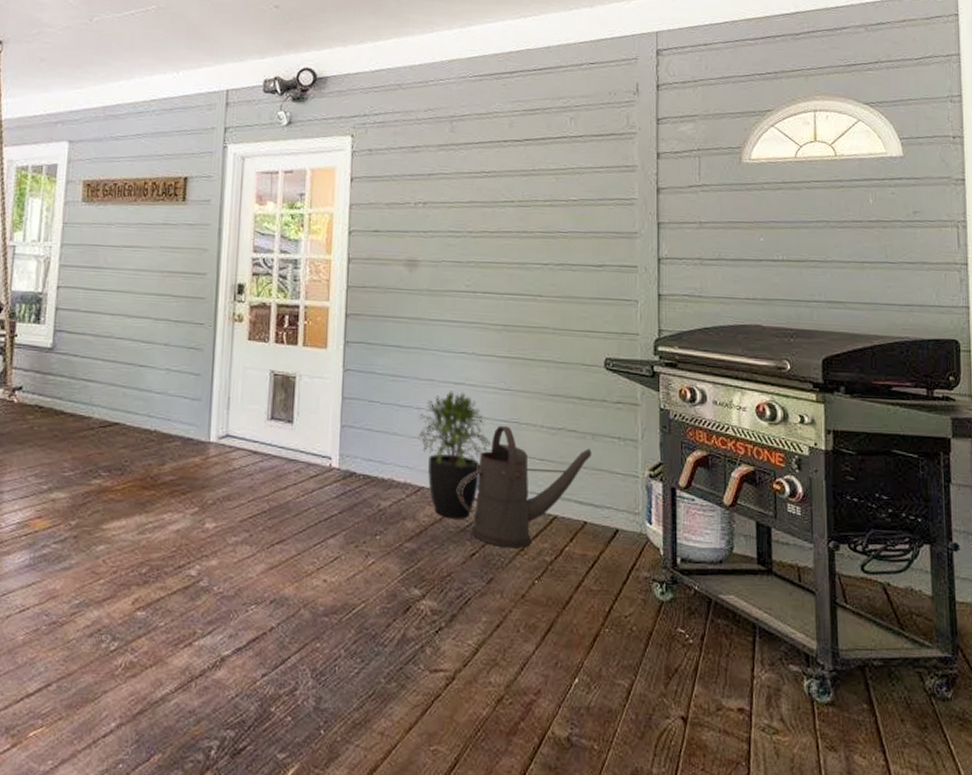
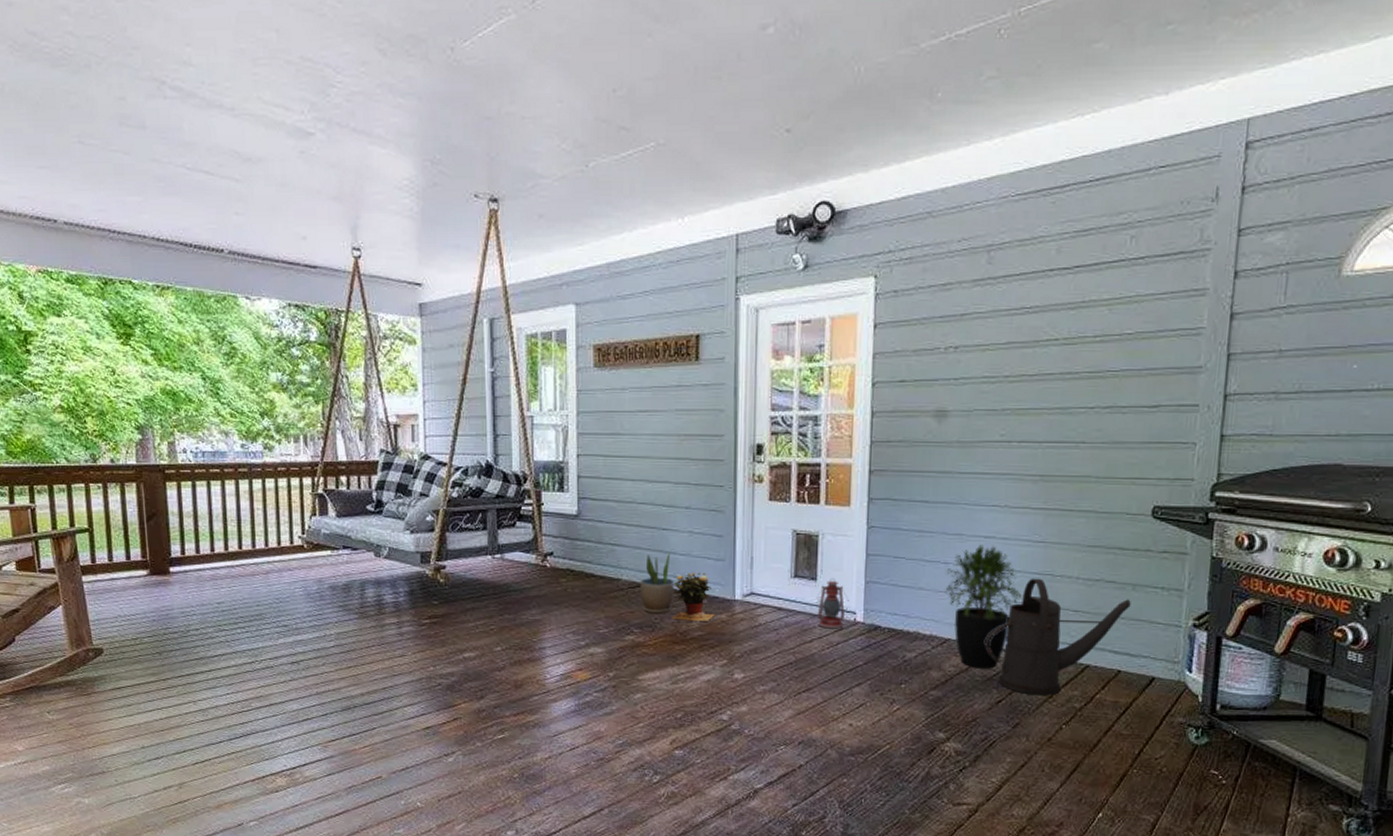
potted plant: none [111,389,148,456] -> present [639,552,675,614]
flower arrangement: none [143,411,187,465] -> present [671,572,714,621]
lantern: none [292,421,324,475] -> present [816,578,848,629]

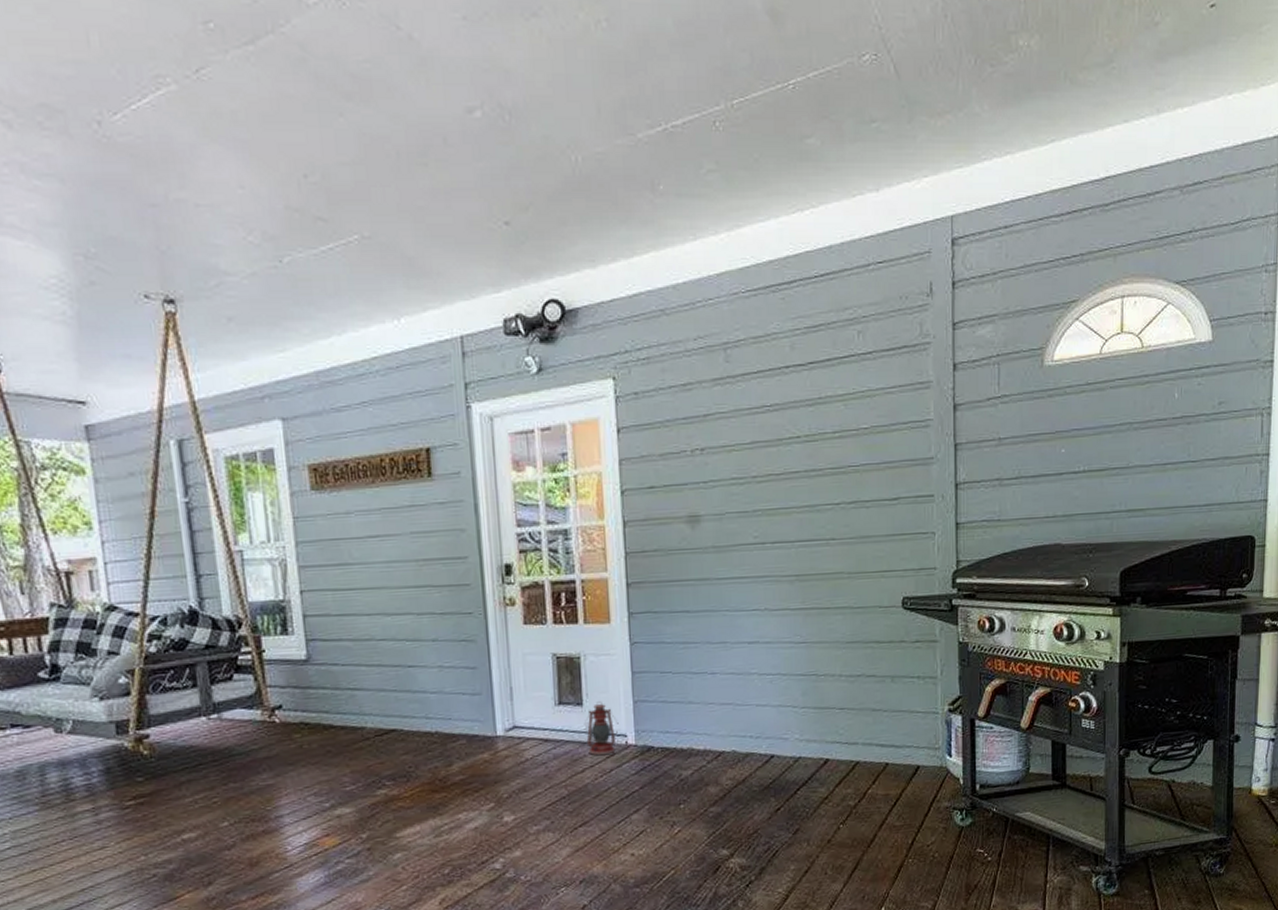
potted plant: present [639,552,675,614] -> none [387,691,428,762]
flower arrangement: present [671,572,714,621] -> none [425,709,475,766]
potted plant: present [945,544,1022,669] -> none [714,650,790,779]
watering can: present [985,578,1131,696] -> none [759,679,891,799]

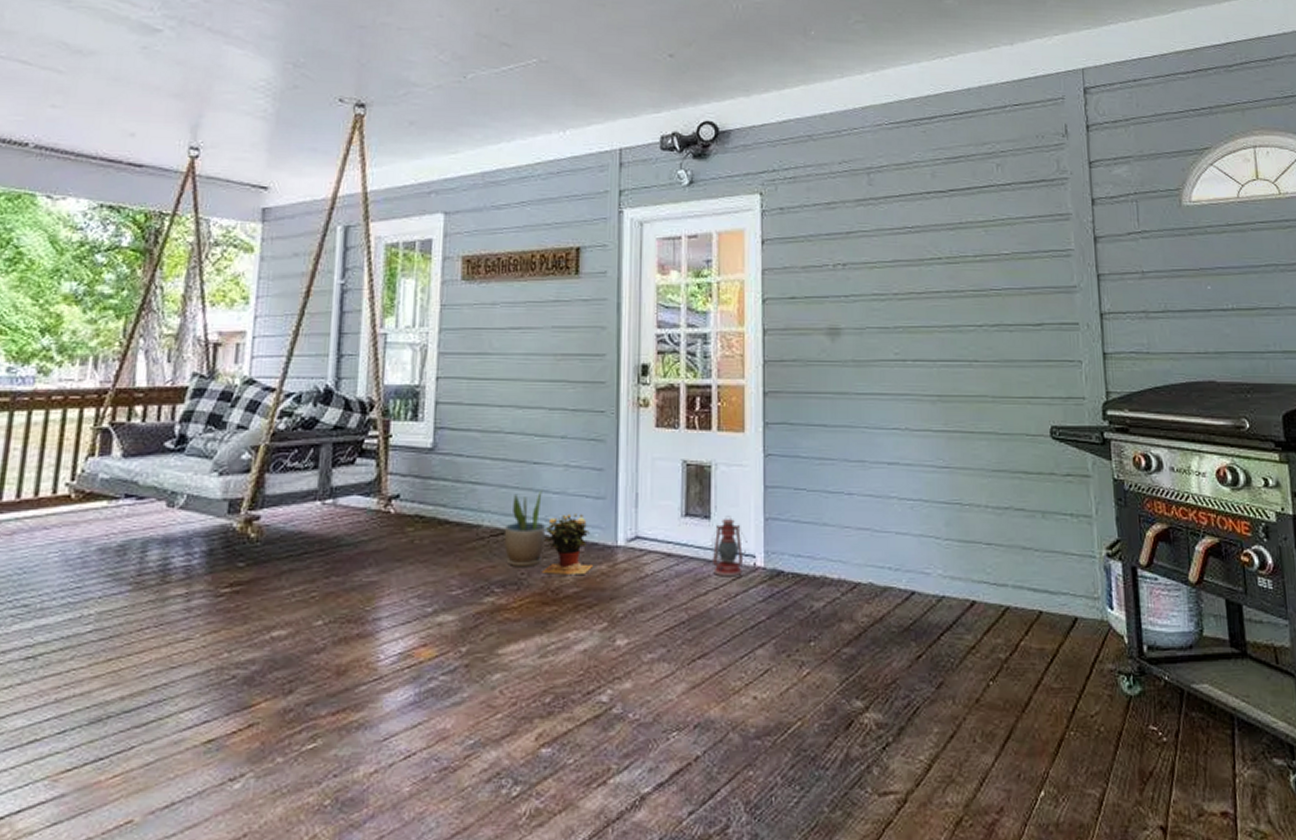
potted plant: none [387,691,428,762] -> present [504,490,546,568]
flower arrangement: none [425,709,475,766] -> present [541,513,592,574]

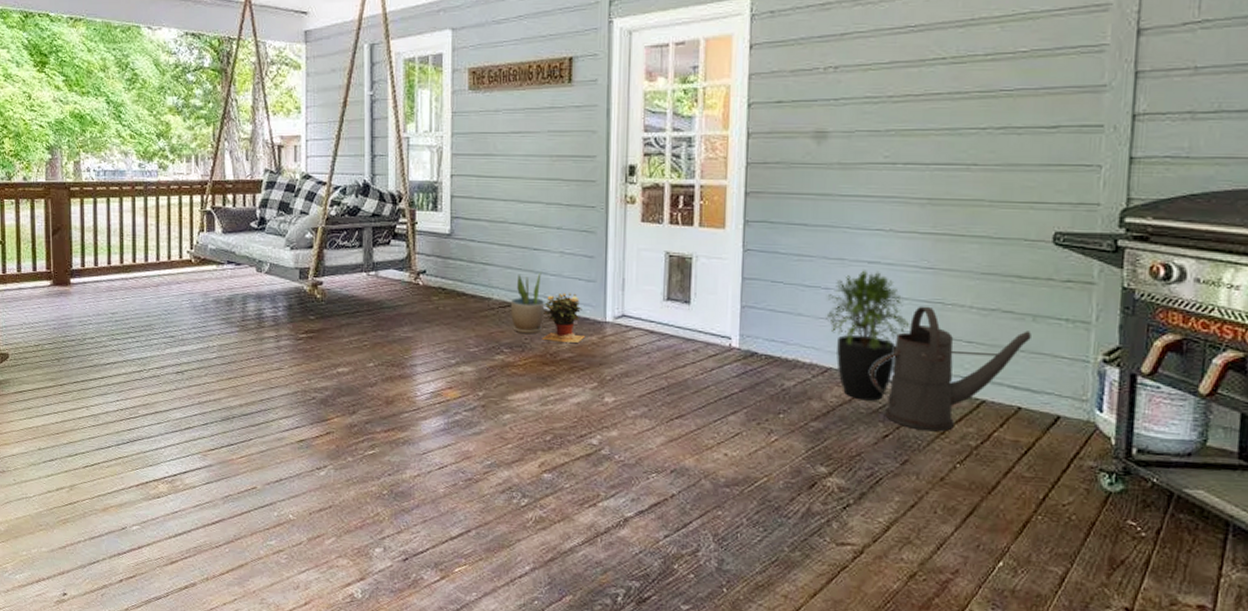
lantern: present [710,516,746,577] -> none [689,302,723,355]
potted plant: none [851,472,932,617] -> present [826,270,910,401]
watering can: none [898,508,1043,647] -> present [869,306,1031,432]

